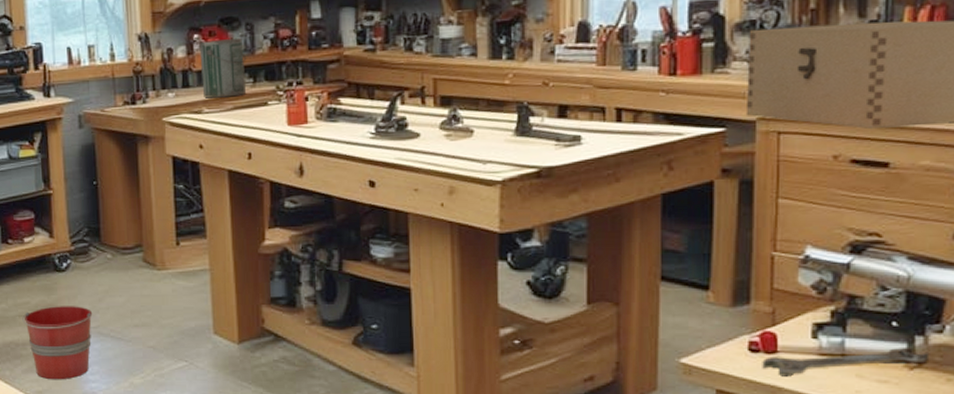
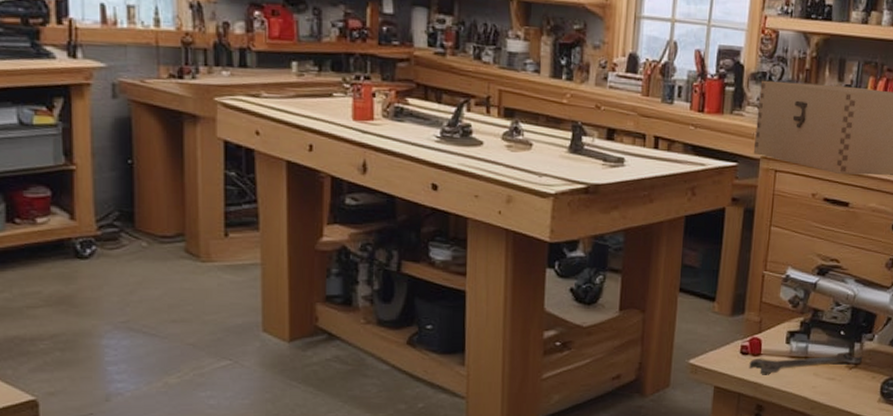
bucket: present [22,306,93,380] -> none [31,297,122,380]
paint can: present [199,38,247,99] -> none [260,19,313,84]

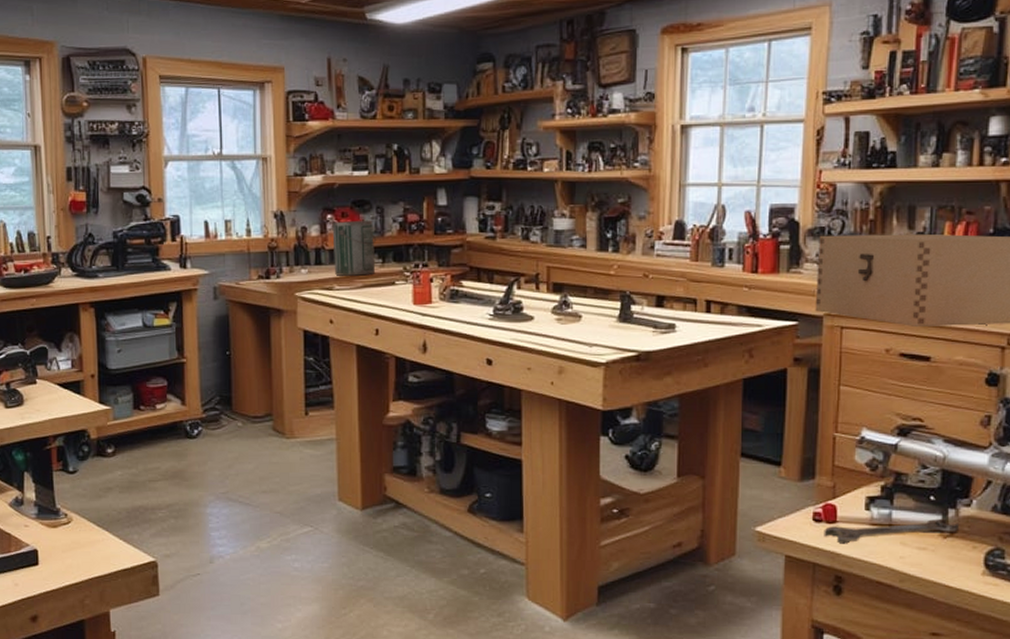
paint can: none [260,19,313,84] -> present [332,221,377,276]

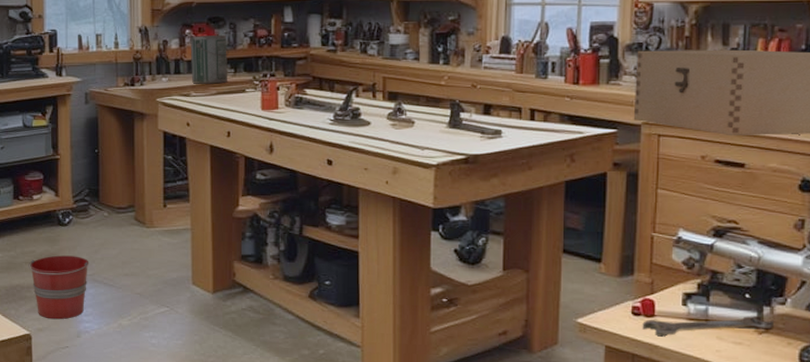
bucket: none [152,472,222,544] -> present [28,255,89,320]

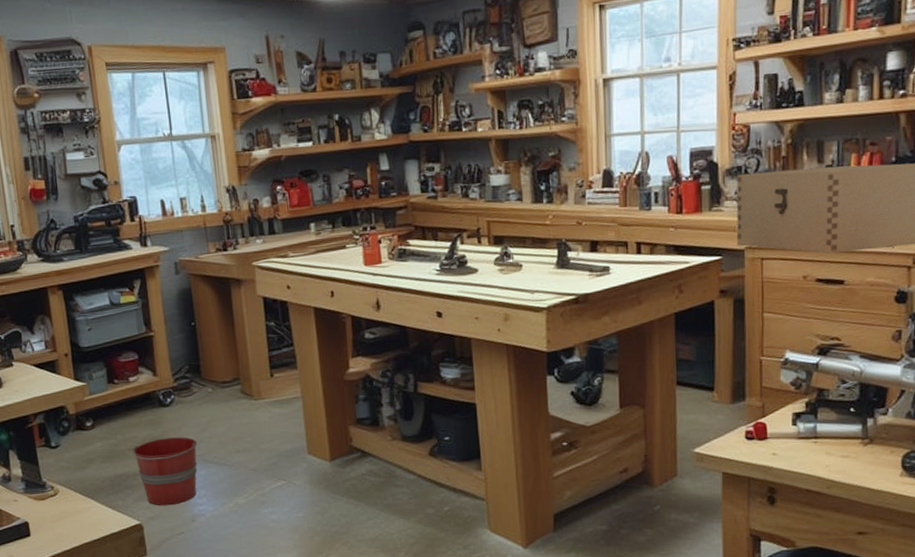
paint can: present [190,35,230,84] -> none [282,189,327,244]
wrench: present [642,315,775,337] -> none [756,427,878,458]

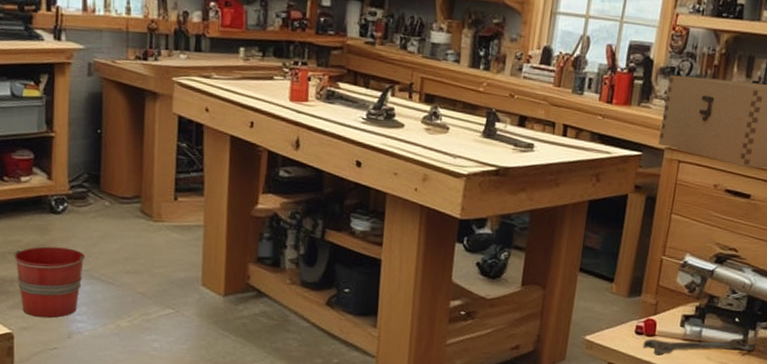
wrench: none [756,427,878,458] -> present [643,338,757,355]

